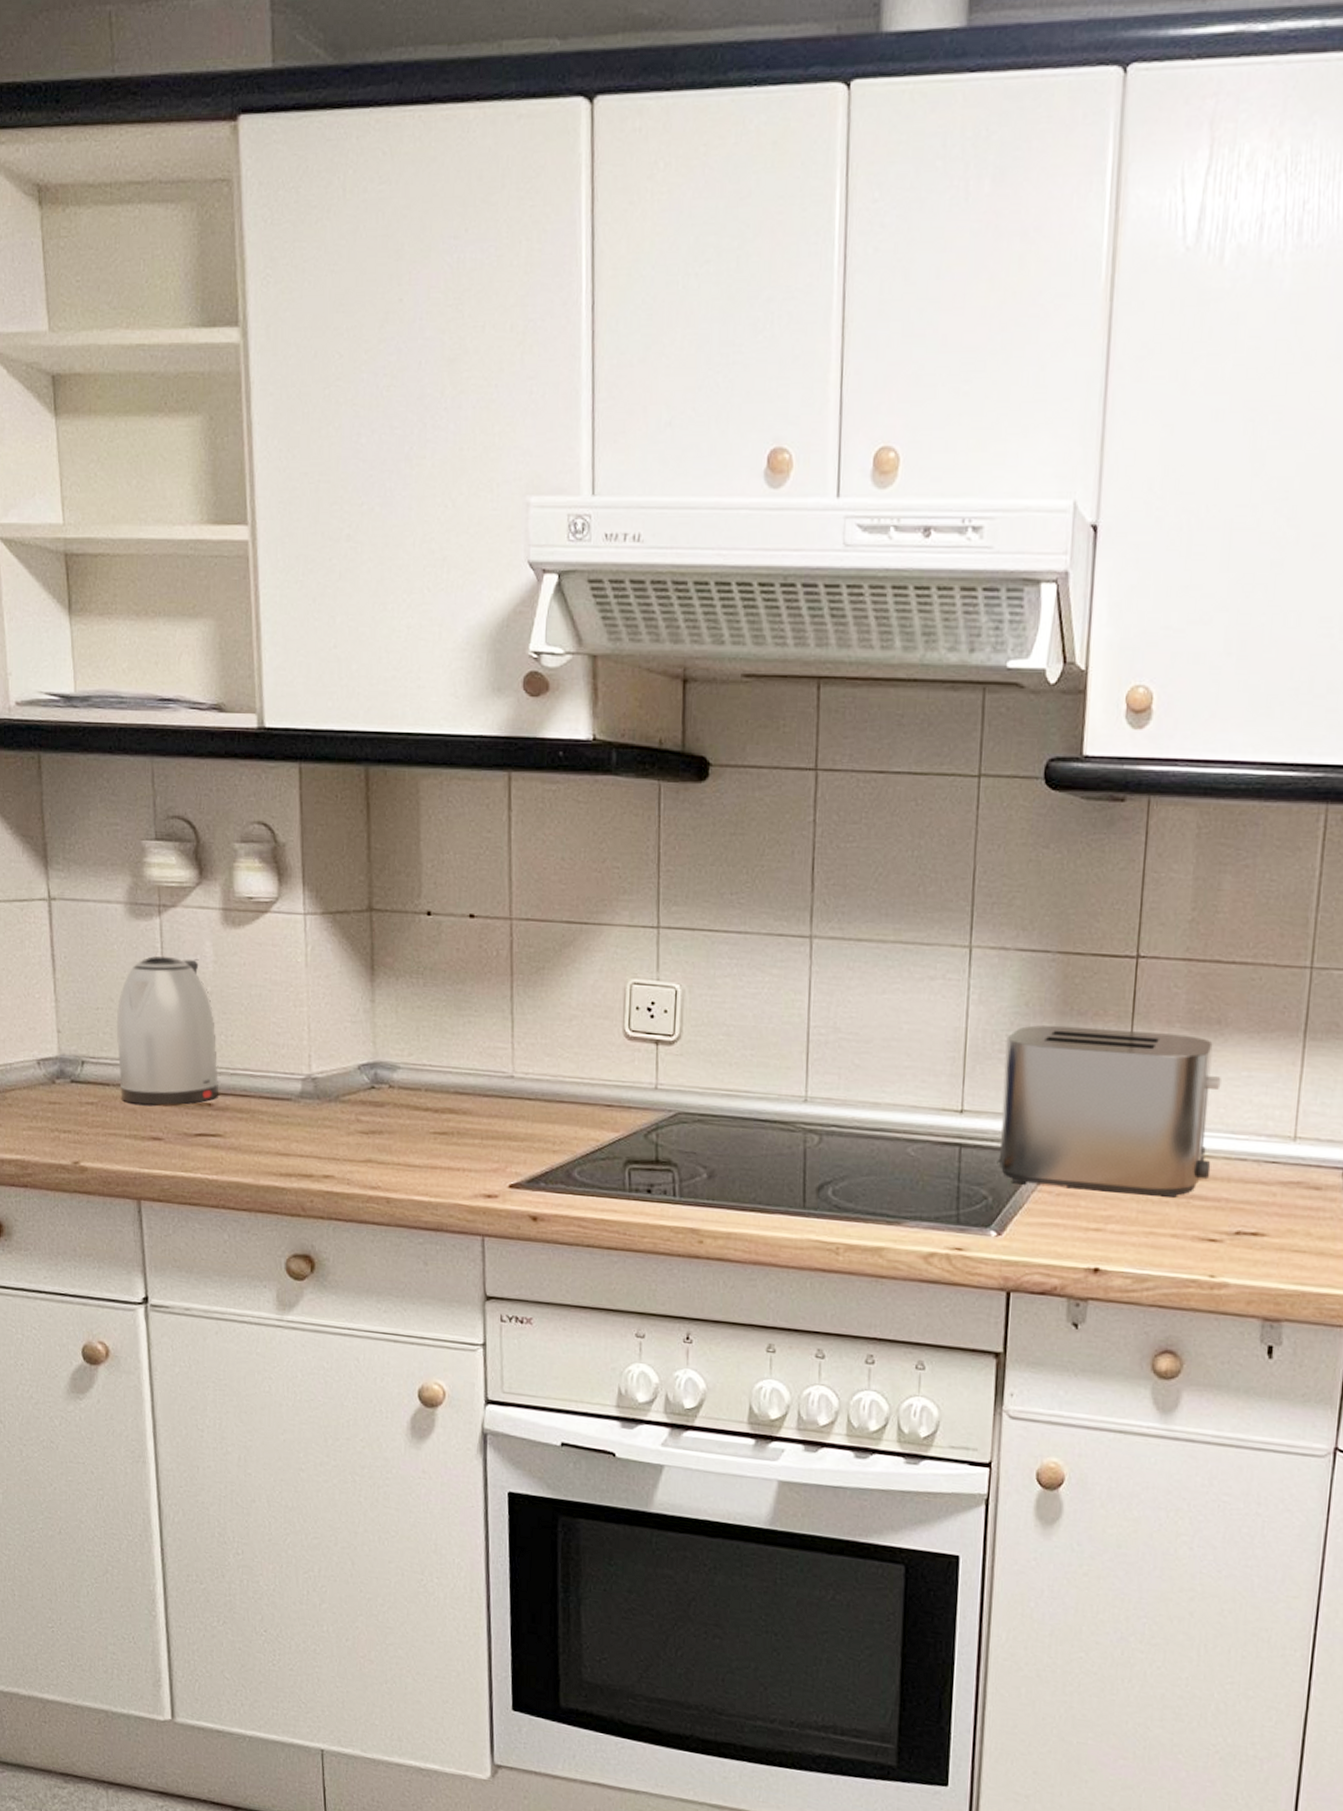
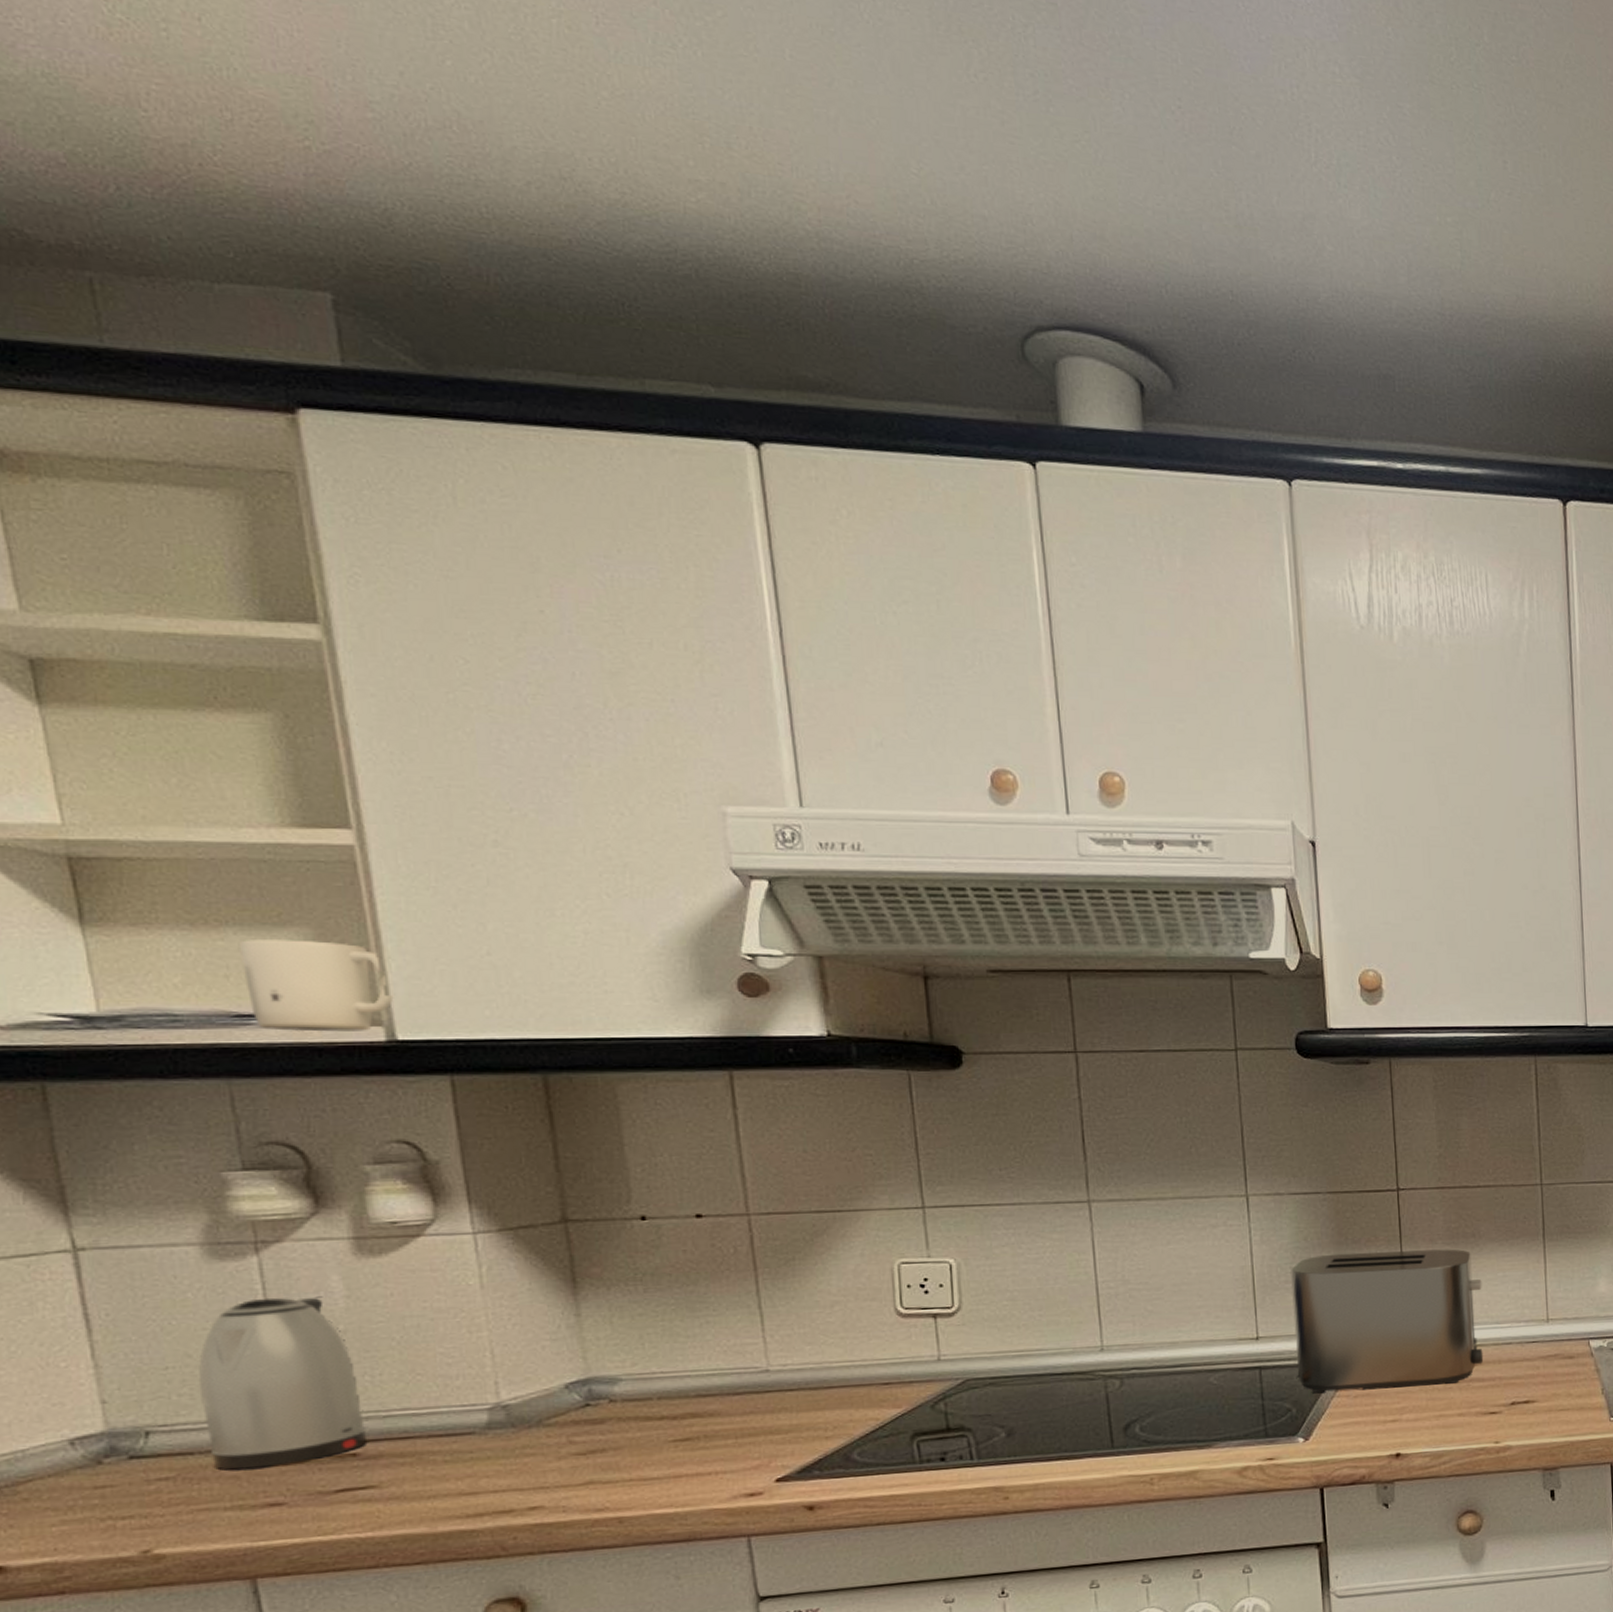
mug: none [165,630,267,718] -> present [238,940,396,1032]

